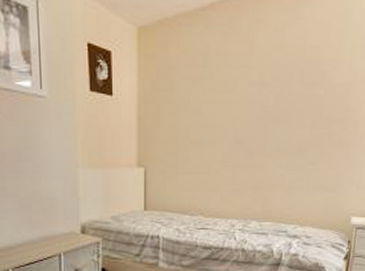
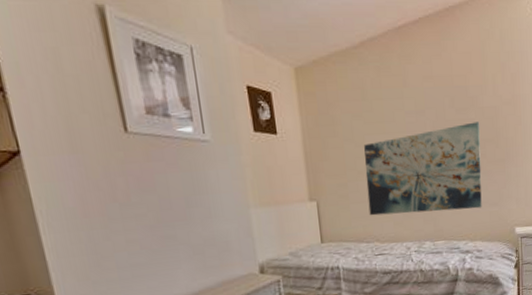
wall art: none [196,99,329,192] -> present [364,122,482,216]

